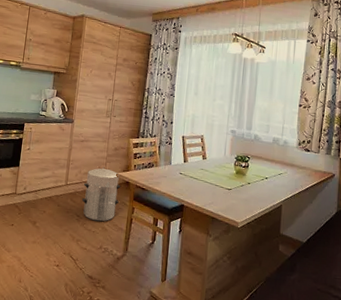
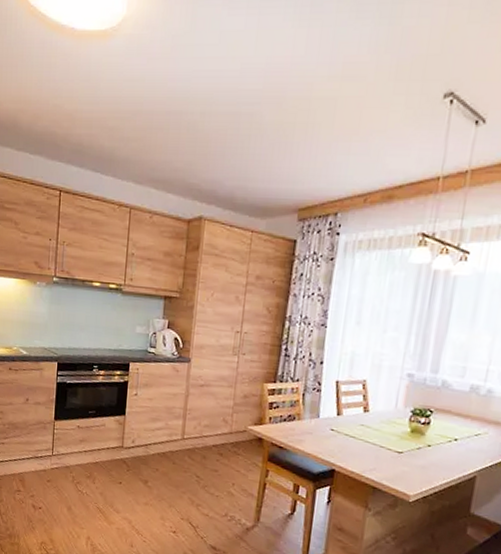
waste bin: present [82,167,120,222] -> none [203,418,251,485]

